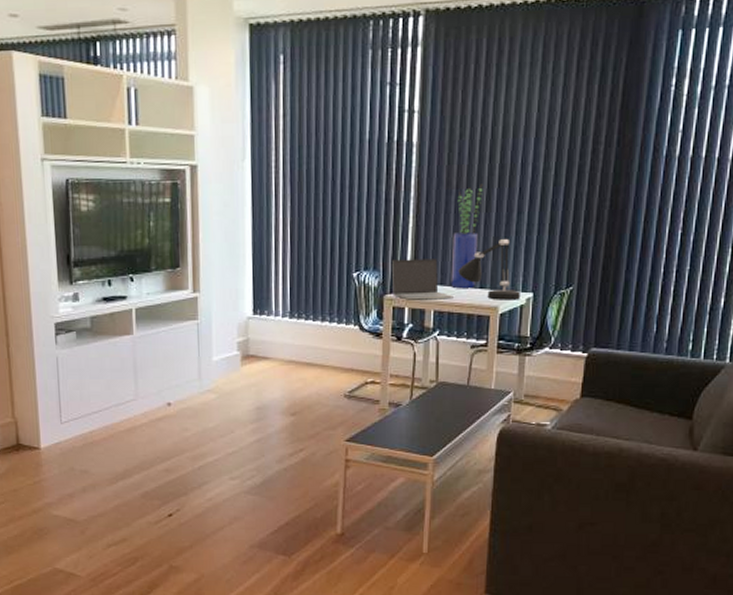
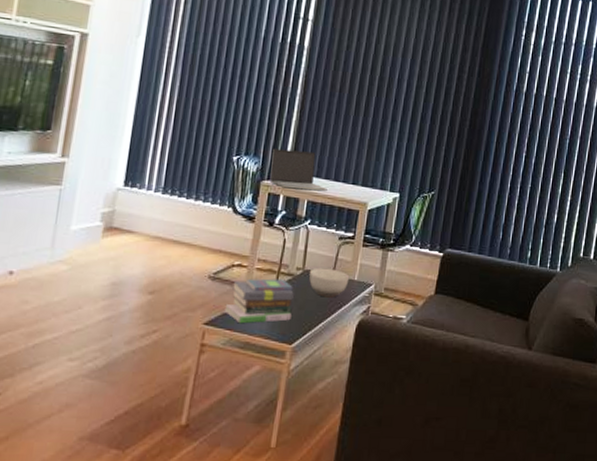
books: none [363,393,430,439] -> present [224,278,294,324]
bowl: none [443,379,486,408] -> present [309,267,350,298]
vase: present [451,184,483,289] -> none [326,91,363,184]
desk lamp: present [458,239,520,300] -> none [334,142,388,199]

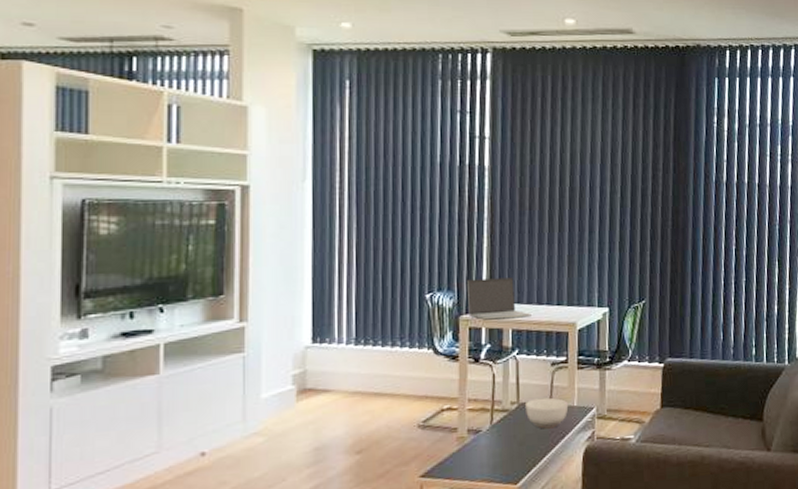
books: present [224,278,294,324] -> none [440,416,513,471]

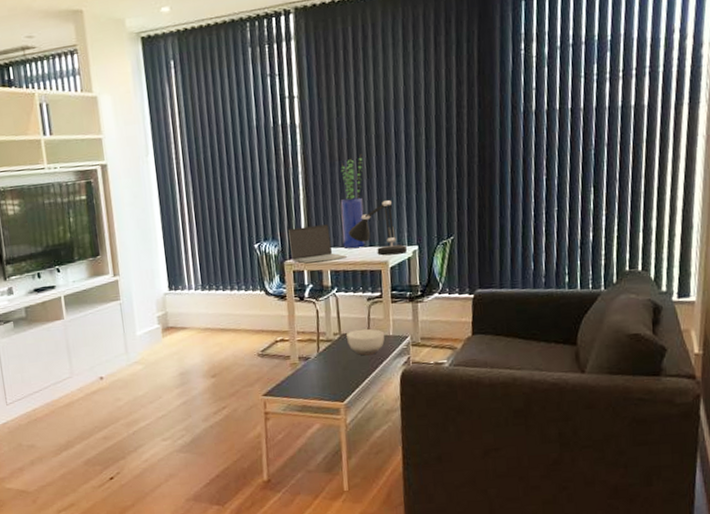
vase: none [527,205,555,307] -> present [340,154,366,249]
desk lamp: none [535,257,596,316] -> present [348,200,407,255]

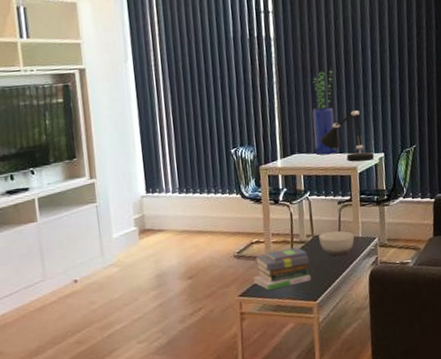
books: none [277,346,338,391] -> present [253,247,311,291]
laptop: present [288,224,347,264] -> none [264,131,319,169]

